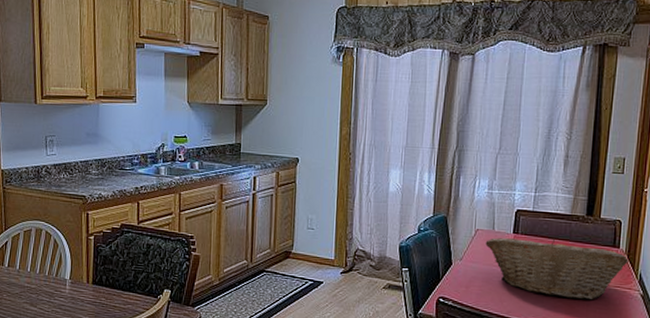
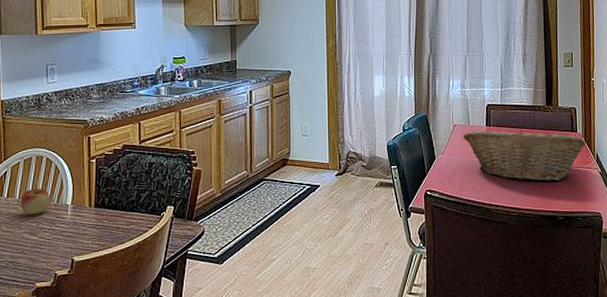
apple: none [21,261,50,287] -> present [21,189,51,215]

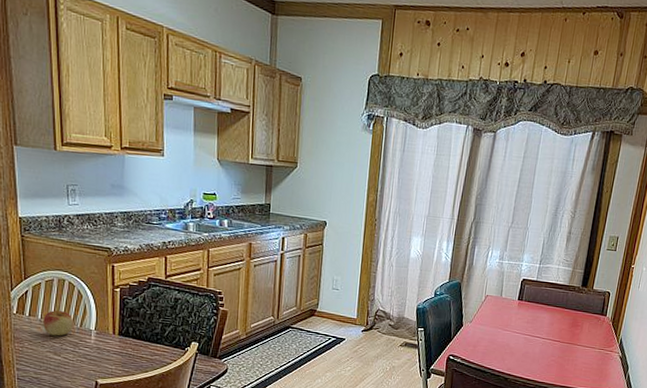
fruit basket: present [463,128,586,182] -> none [493,303,613,360]

